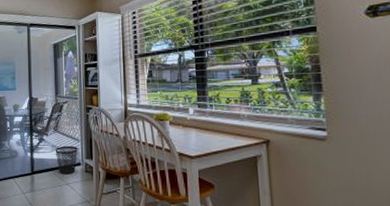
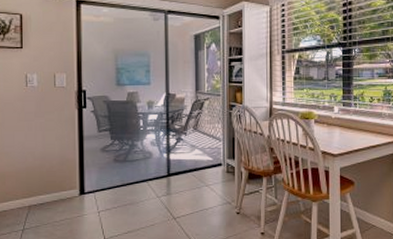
wastebasket: present [55,146,78,175] -> none [194,145,219,176]

